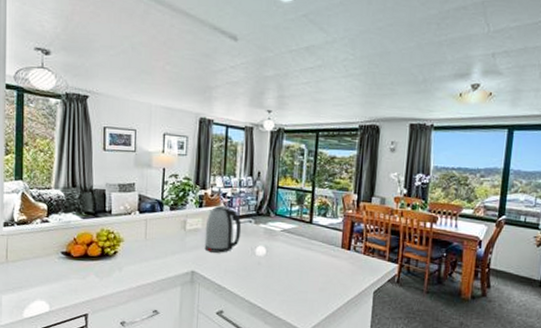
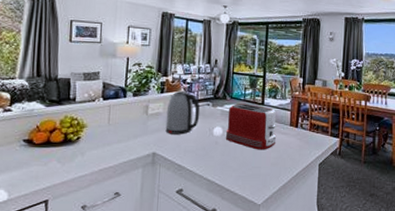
toaster: none [269,221,326,274] -> present [225,104,277,150]

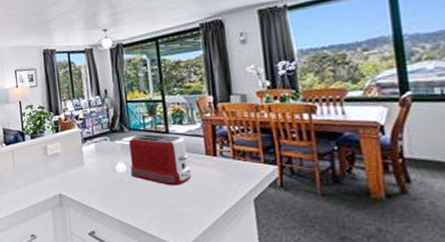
kettle: present [165,90,200,135] -> none [64,127,99,174]

